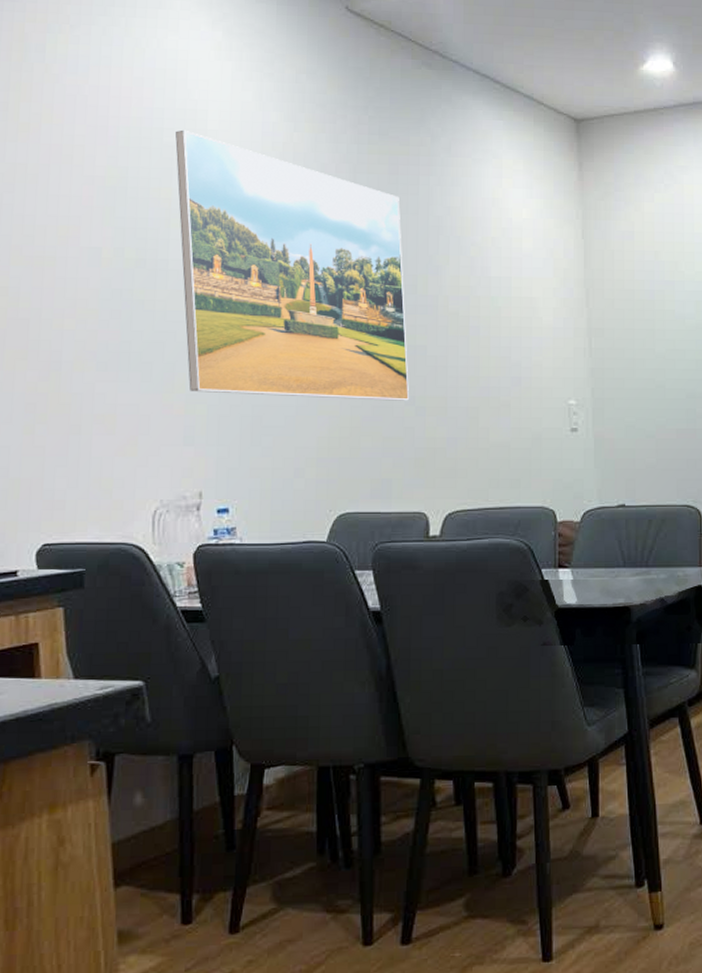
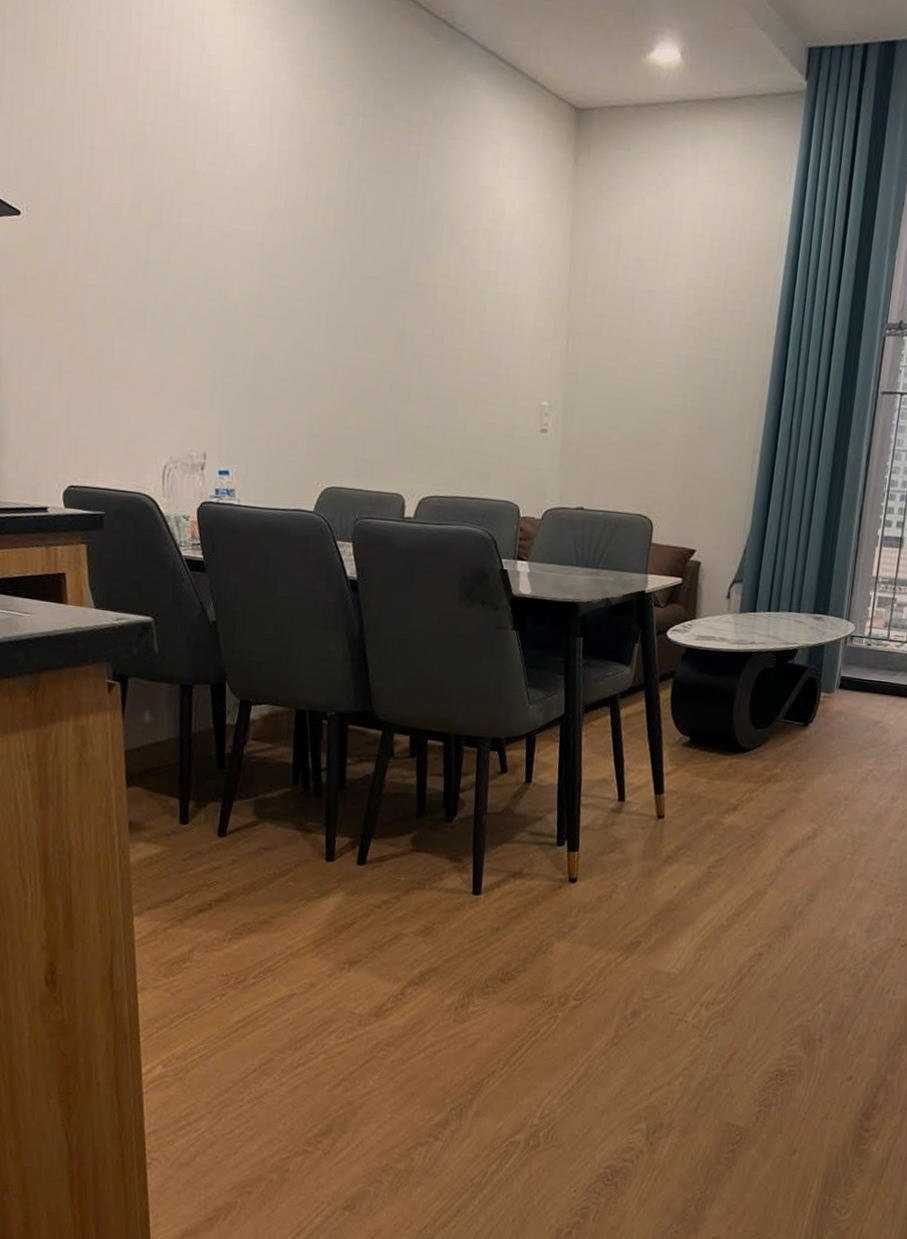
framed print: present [175,129,409,401] -> none [190,87,399,386]

